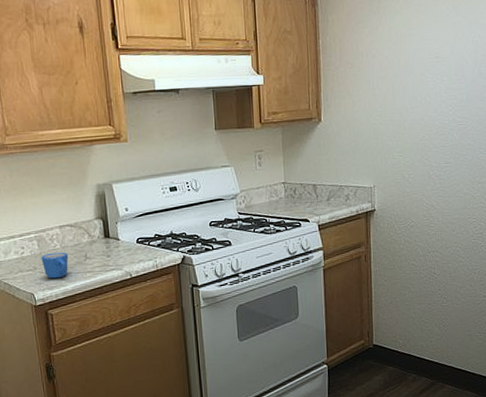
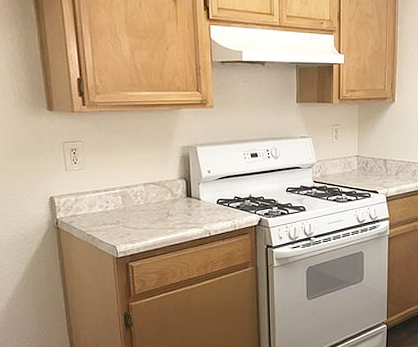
mug: present [41,252,69,279] -> none [125,208,151,233]

